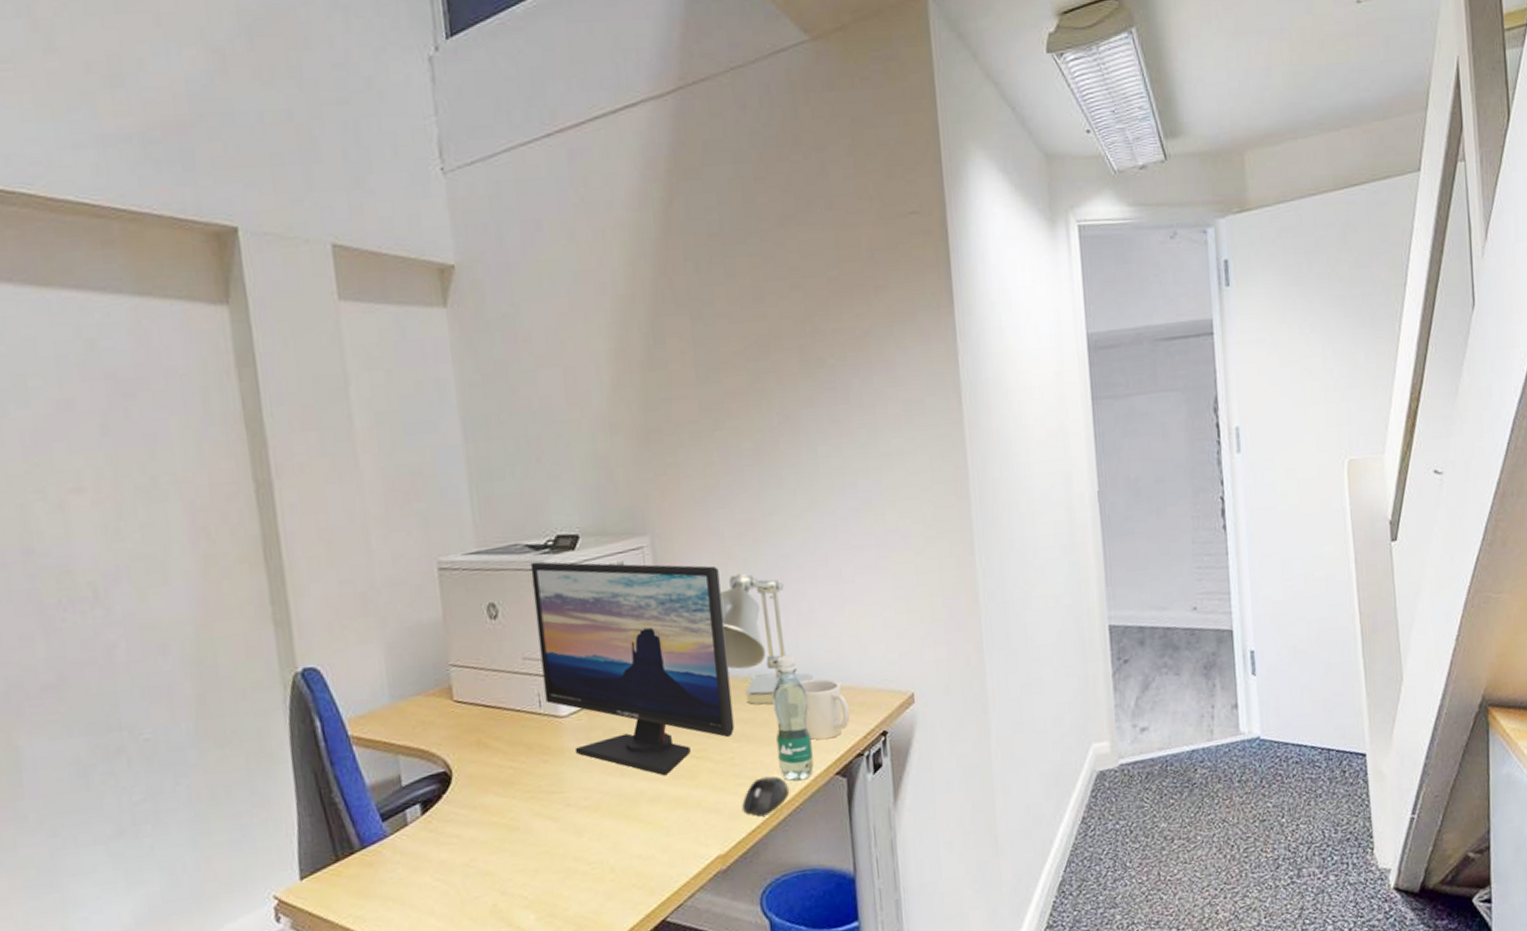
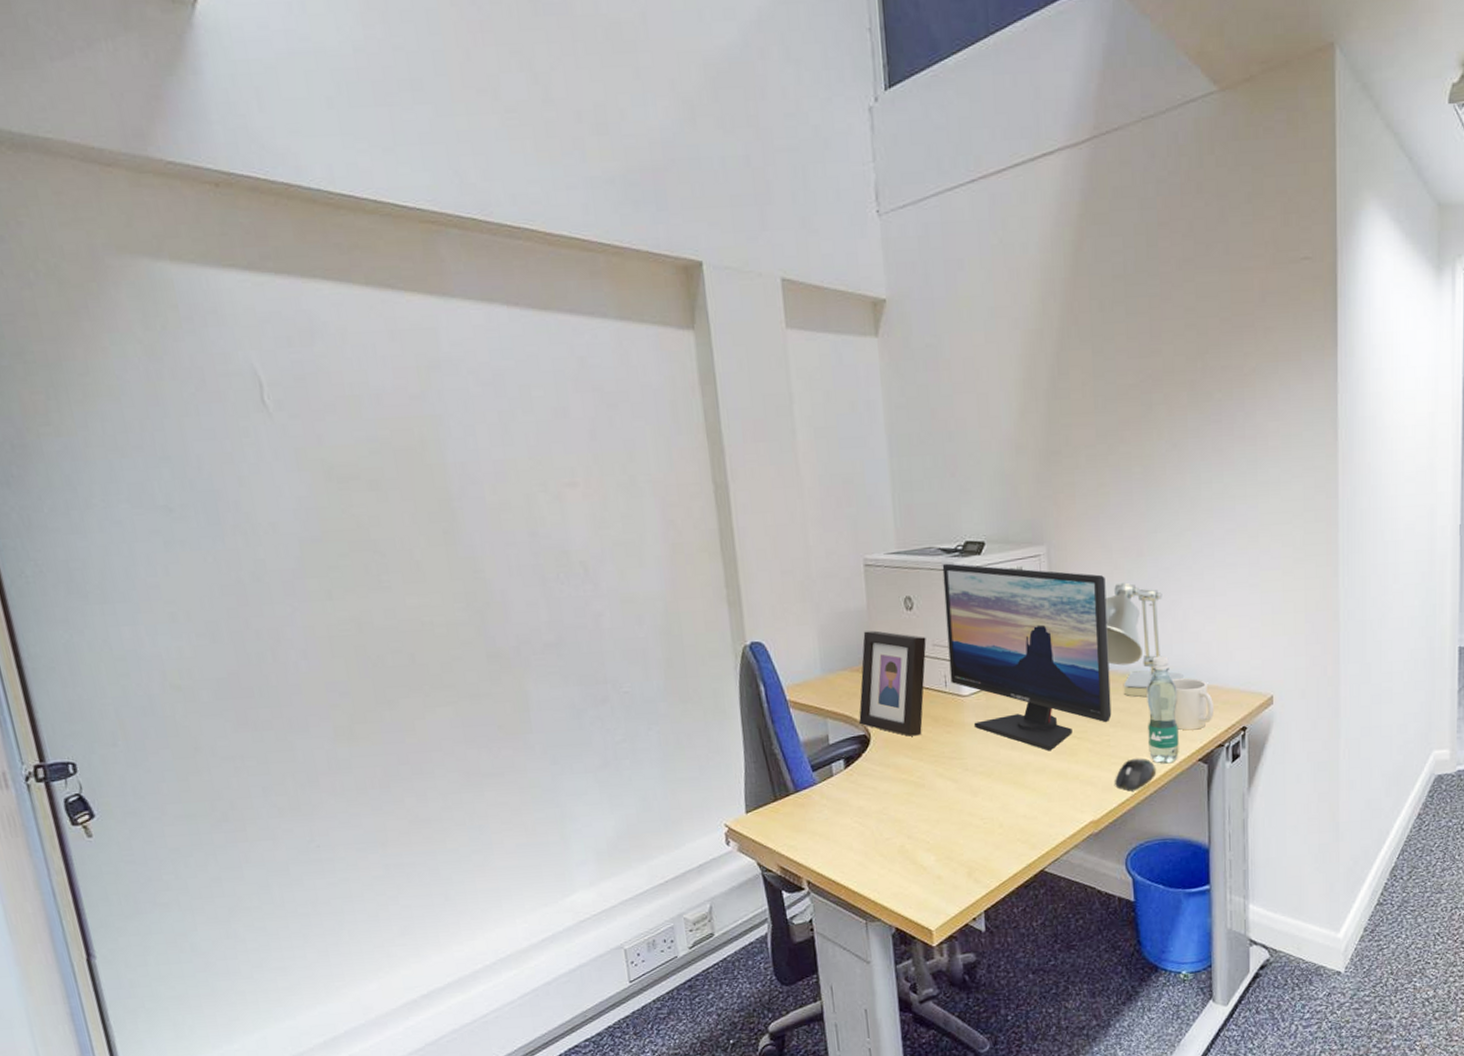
picture frame: none [437,645,515,770] -> present [859,630,927,736]

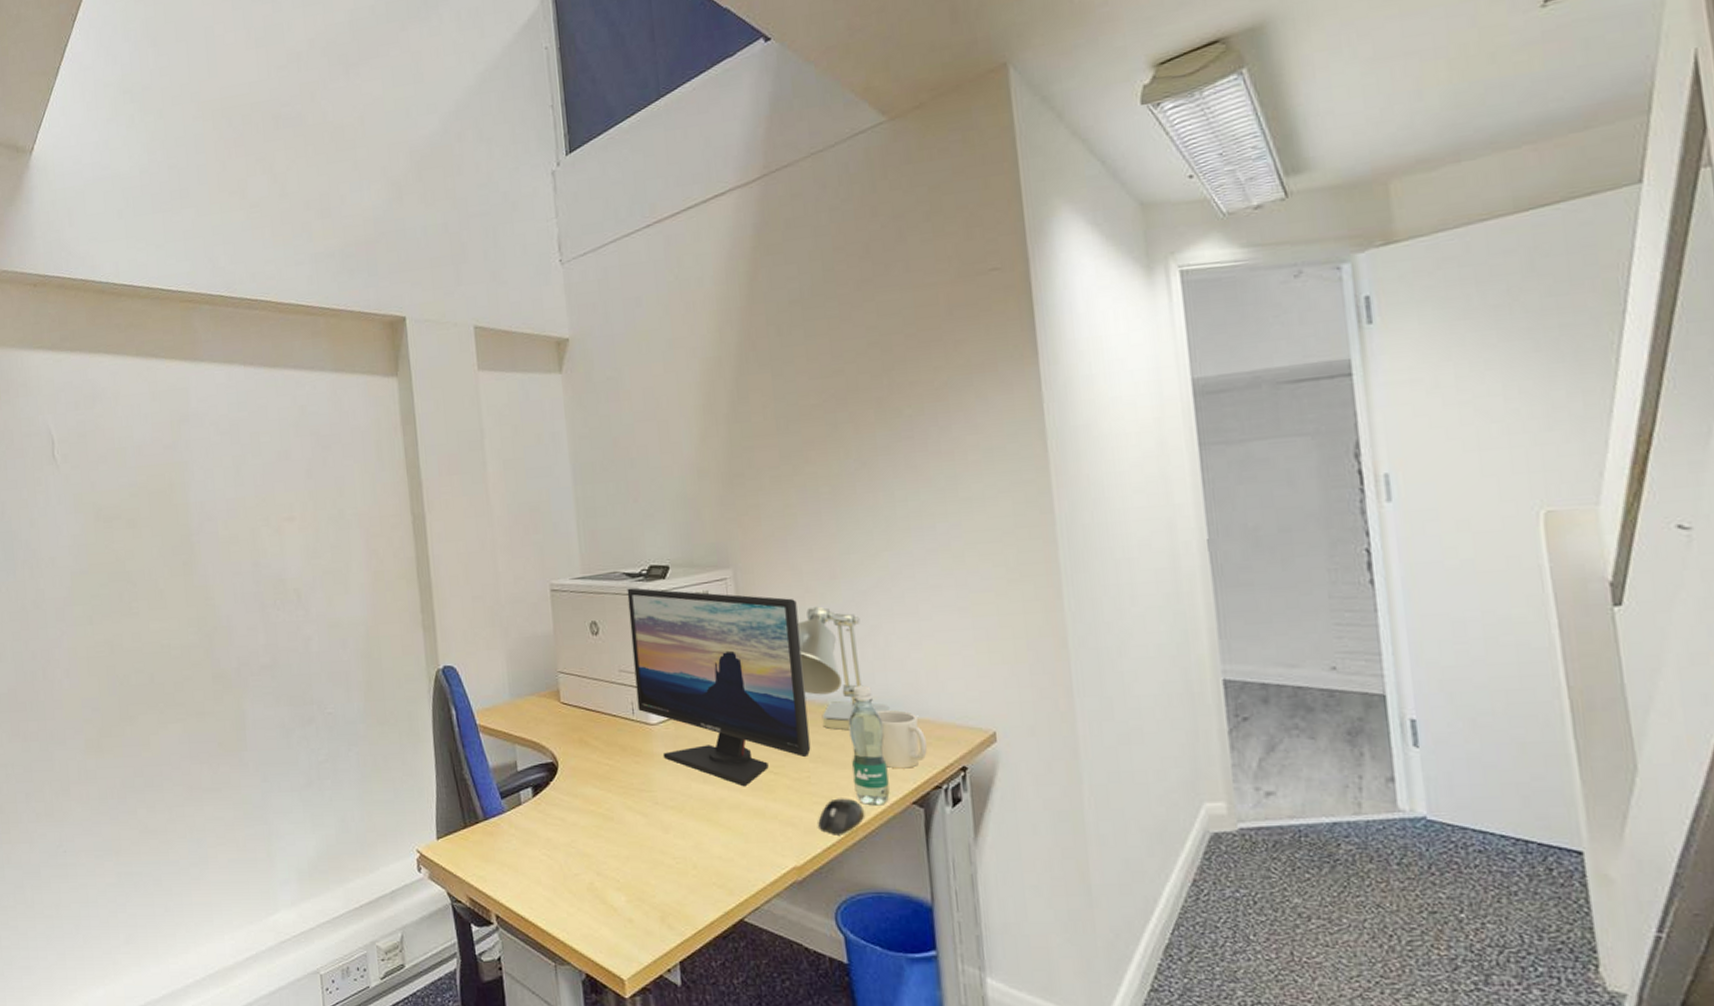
picture frame: present [859,630,927,736] -> none [546,655,613,766]

